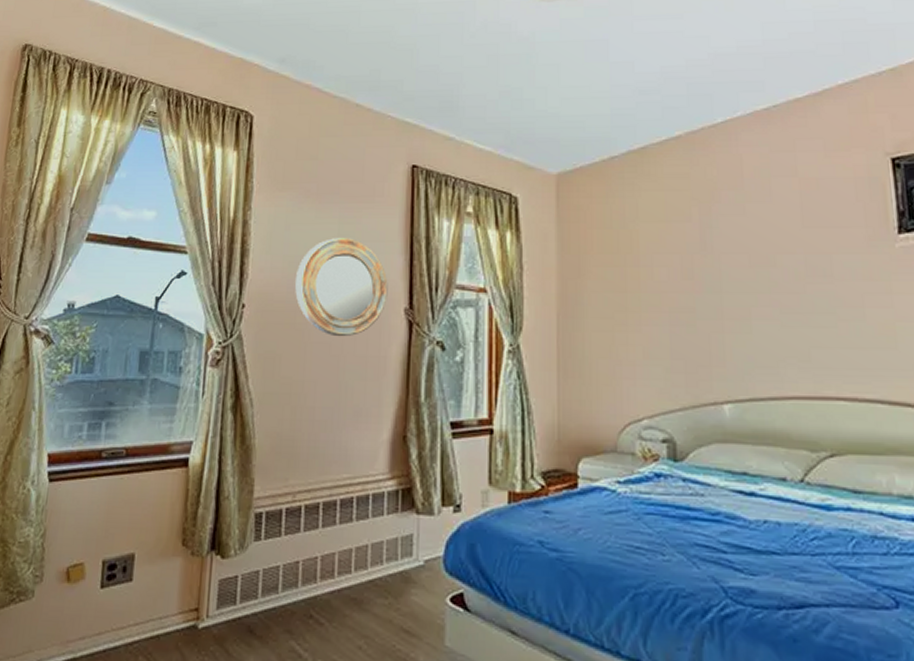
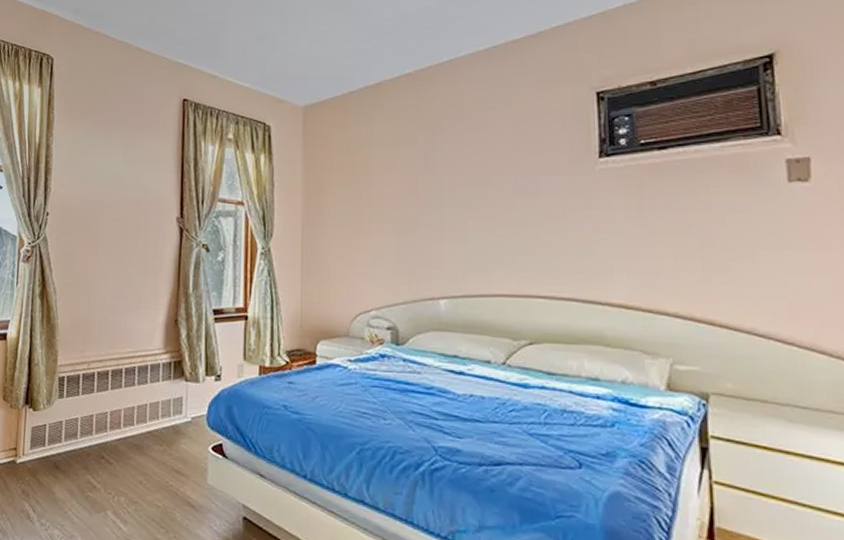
home mirror: present [295,238,388,337] -> none [88,159,163,240]

